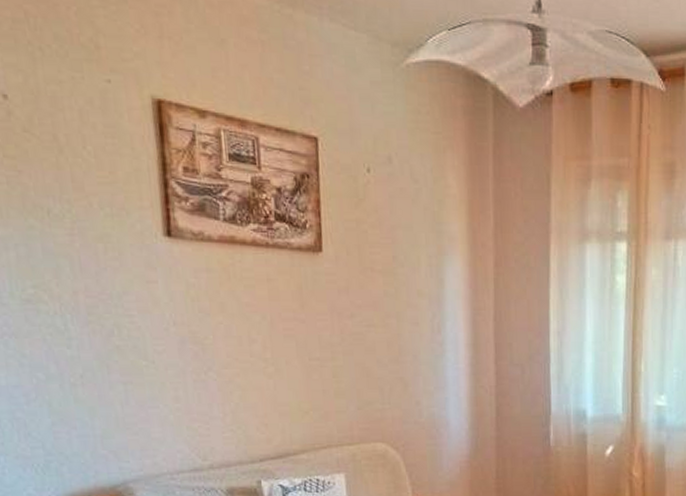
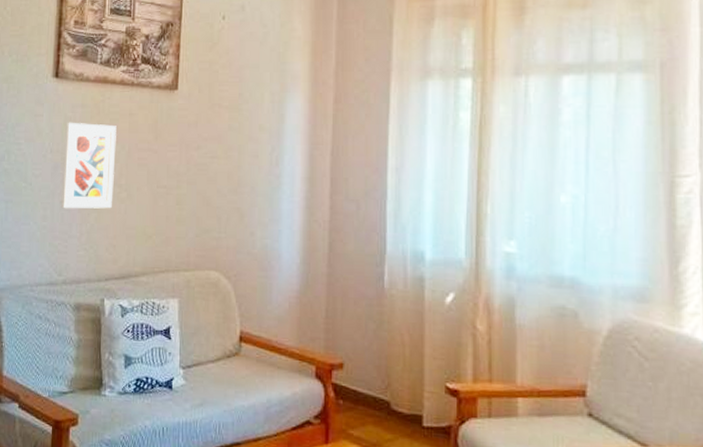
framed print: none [188,289,259,388] -> present [60,122,117,209]

